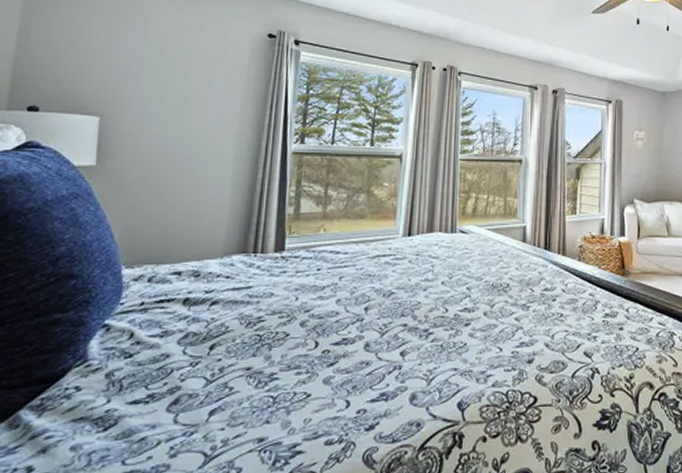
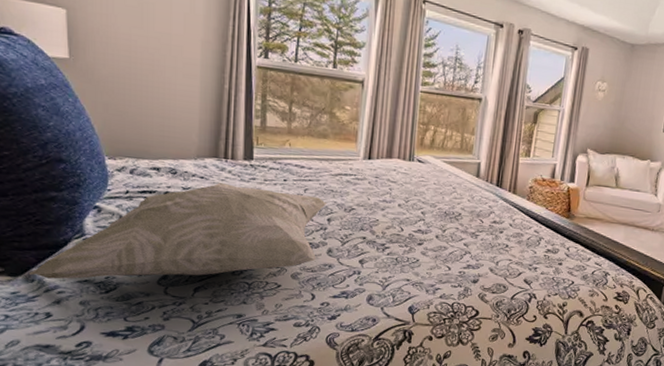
decorative pillow: none [15,281,365,421] -> present [29,183,327,279]

